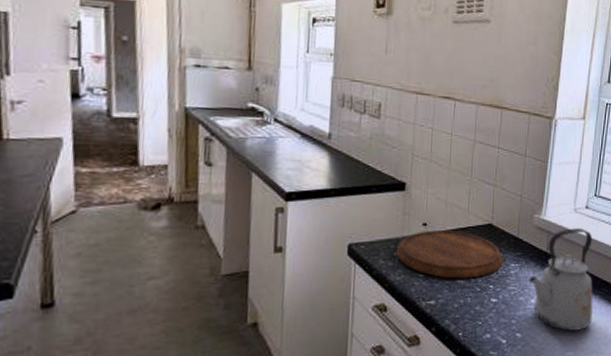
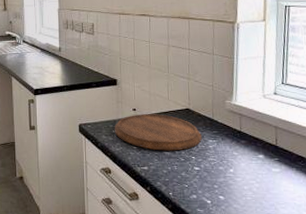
kettle: present [528,228,593,332] -> none [226,111,291,198]

